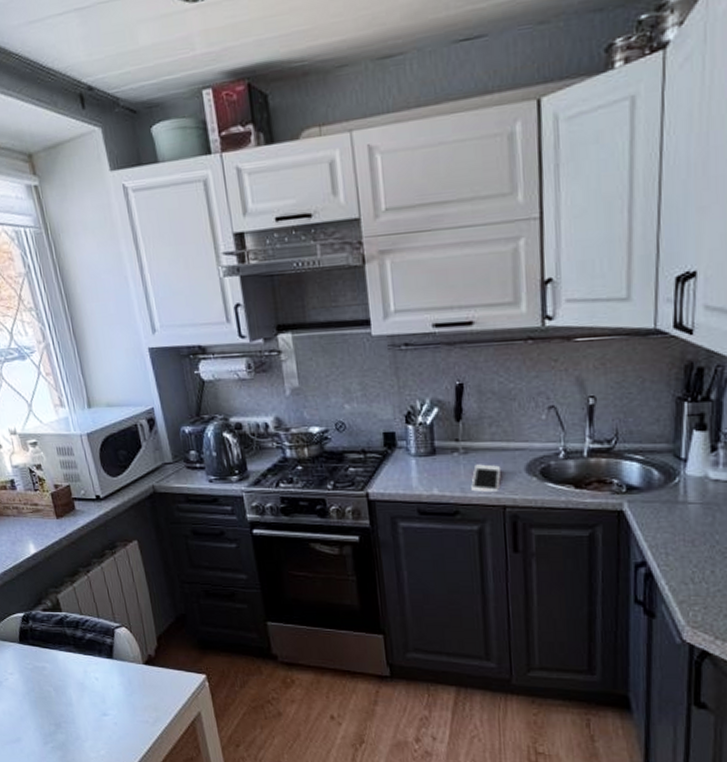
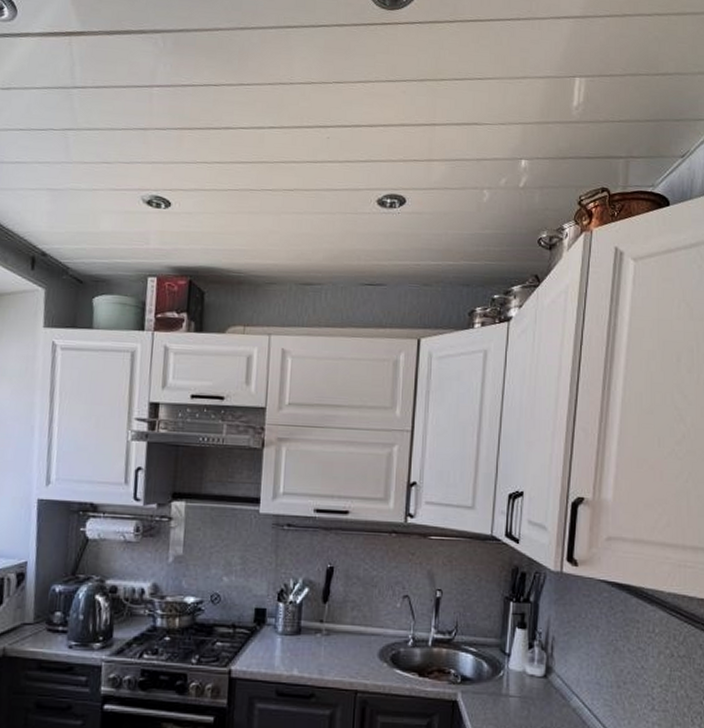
cell phone: present [471,464,502,492] -> none [328,647,358,675]

